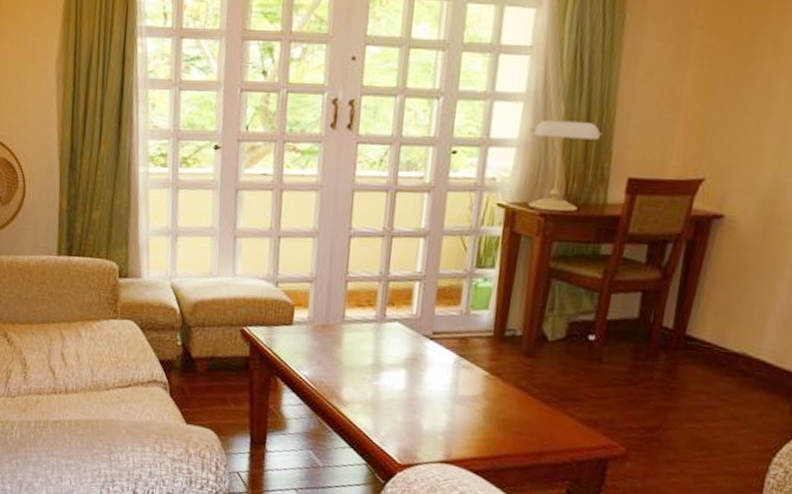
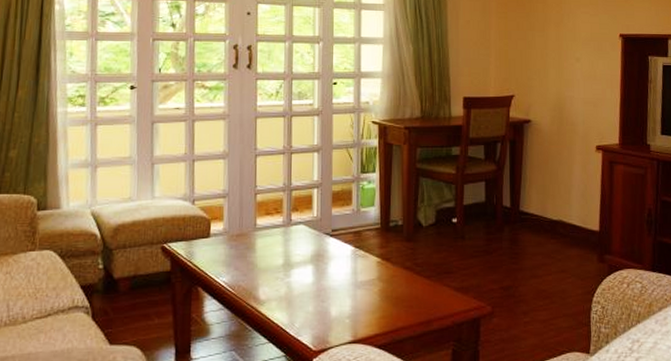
desk lamp: present [527,119,603,213] -> none [390,57,442,125]

